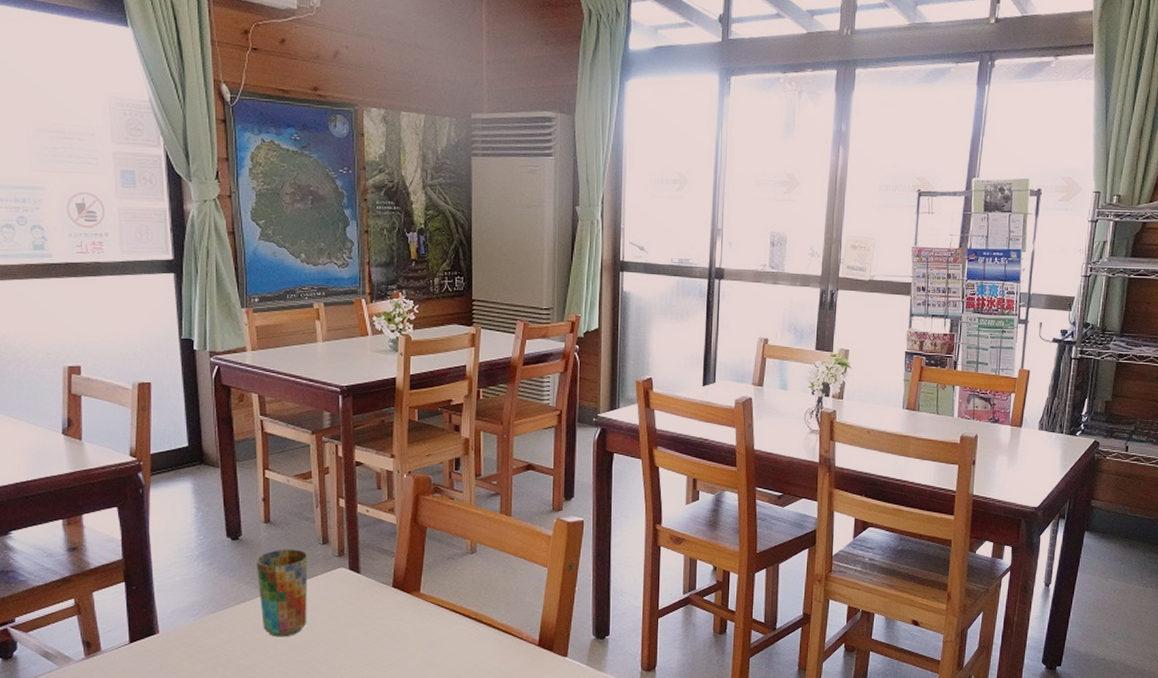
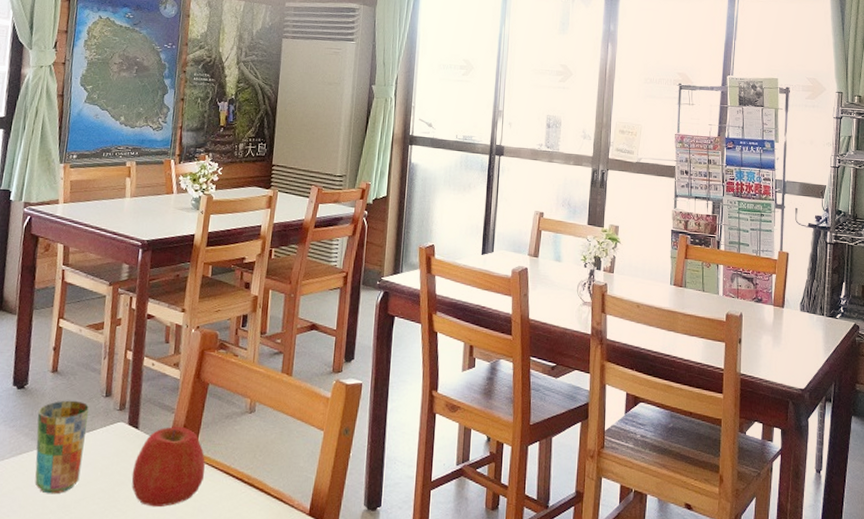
apple: none [359,569,431,645] -> present [131,426,205,508]

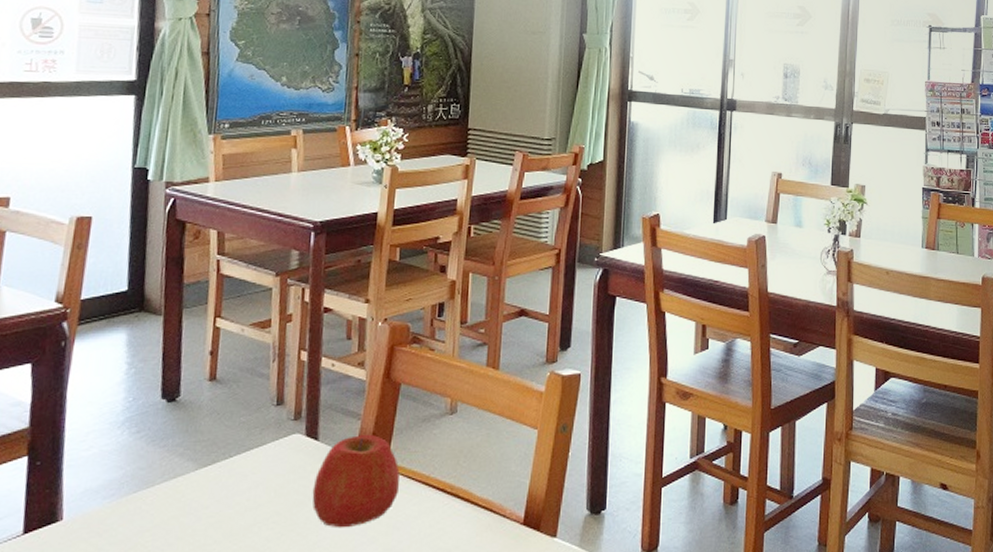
cup: present [34,400,90,494] -> none [193,412,258,522]

